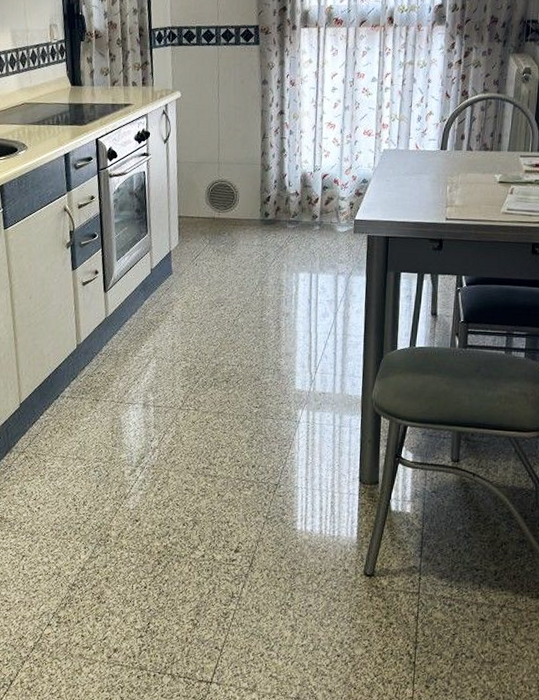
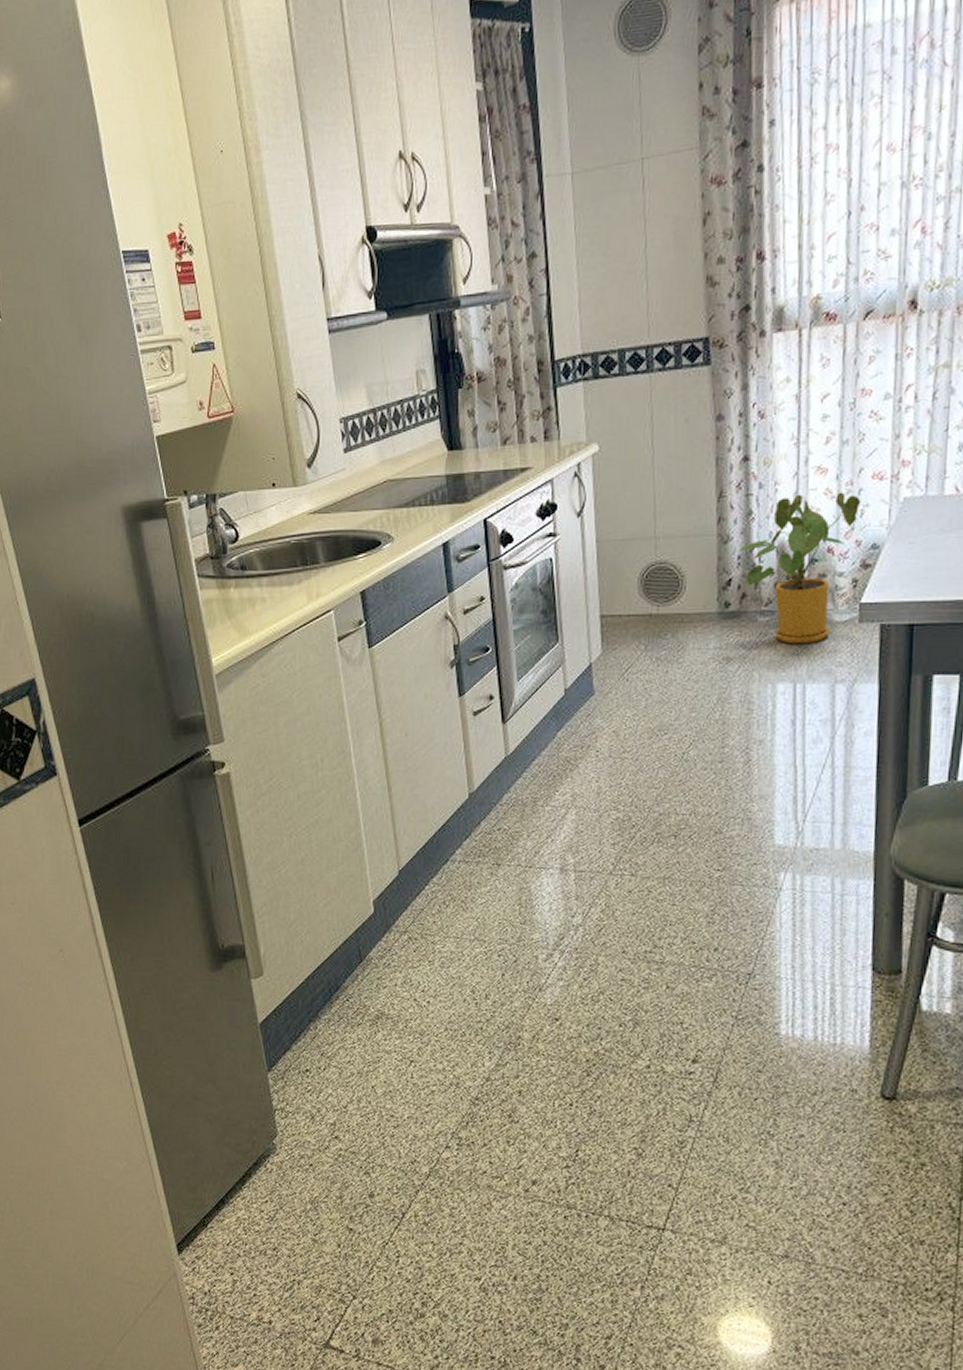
house plant: none [274,141,357,246] -> present [737,492,861,644]

